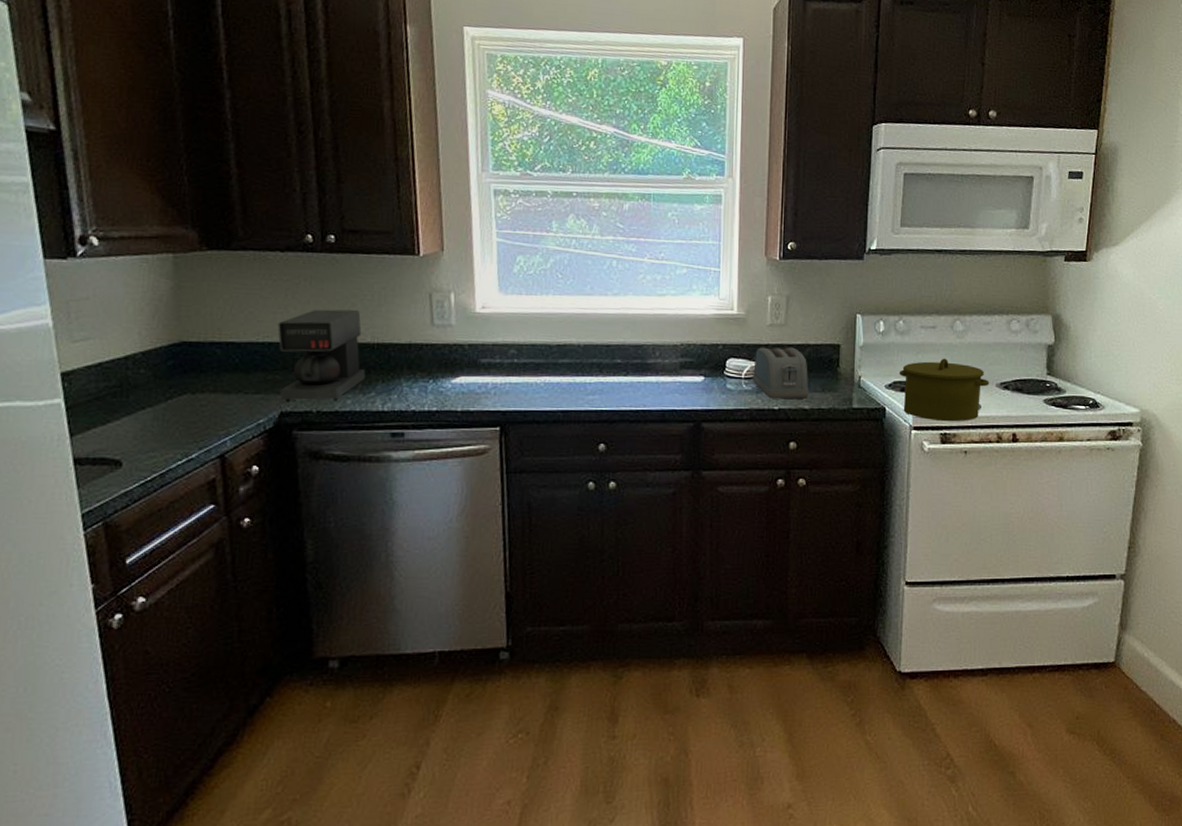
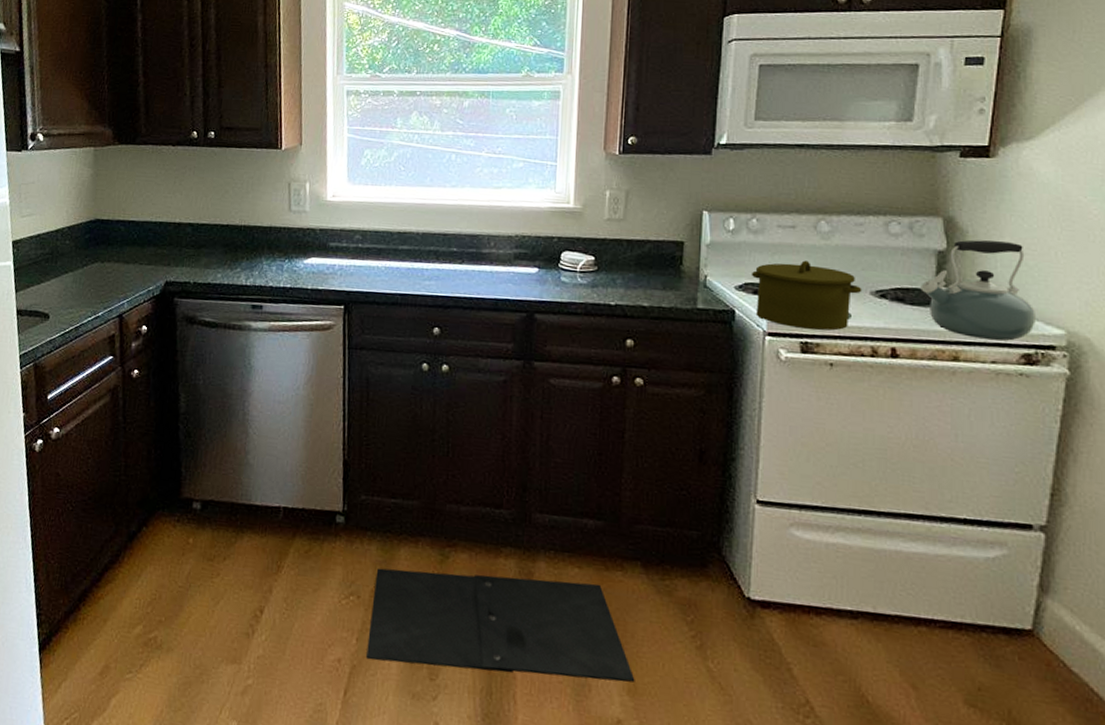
coffee maker: present [277,309,366,403] -> none [166,195,234,275]
door mat: none [538,680,803,796] -> present [366,568,635,683]
toaster: present [752,347,809,399] -> none [587,241,649,296]
kettle: none [1035,334,1120,422] -> present [920,239,1037,342]

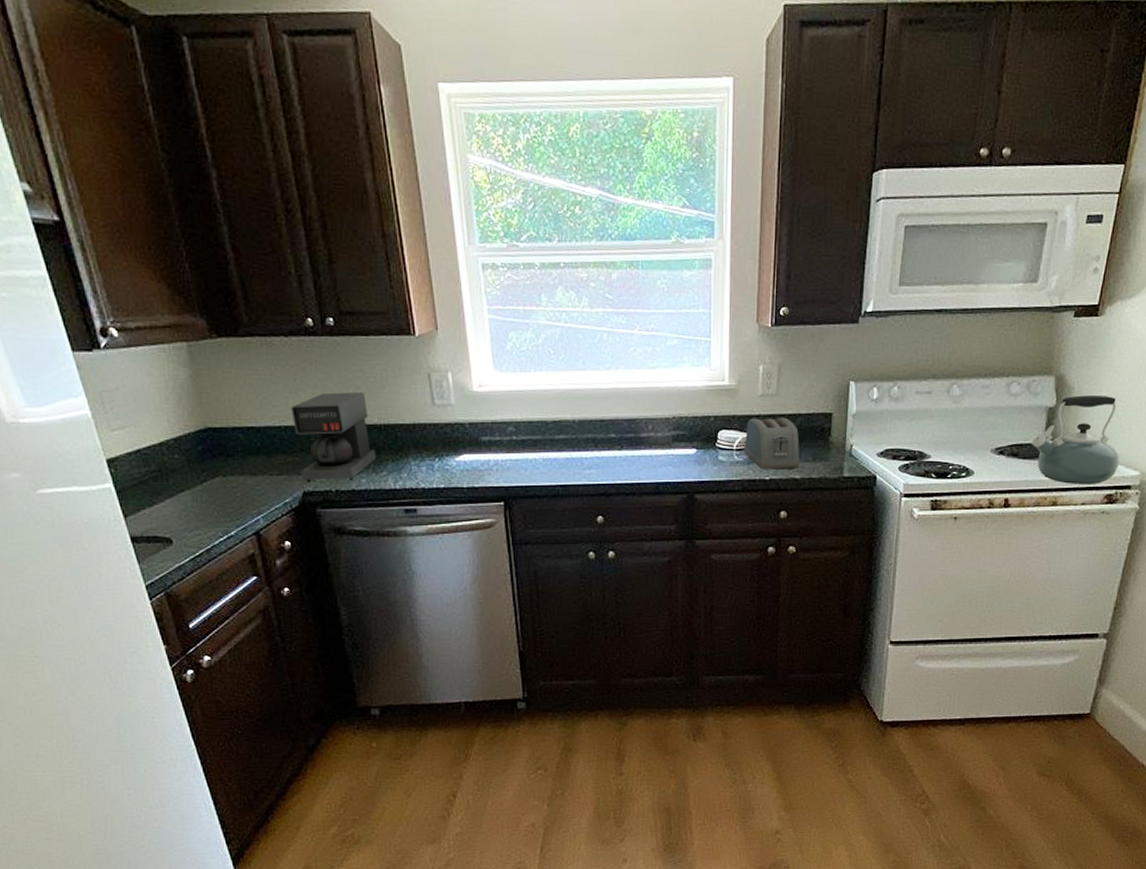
coffee maker: none [166,195,234,275] -> present [291,391,377,483]
door mat: present [366,568,635,683] -> none [558,728,790,820]
toaster: none [587,241,649,296] -> present [743,417,800,470]
cooking pot: present [751,260,862,331] -> none [891,424,985,489]

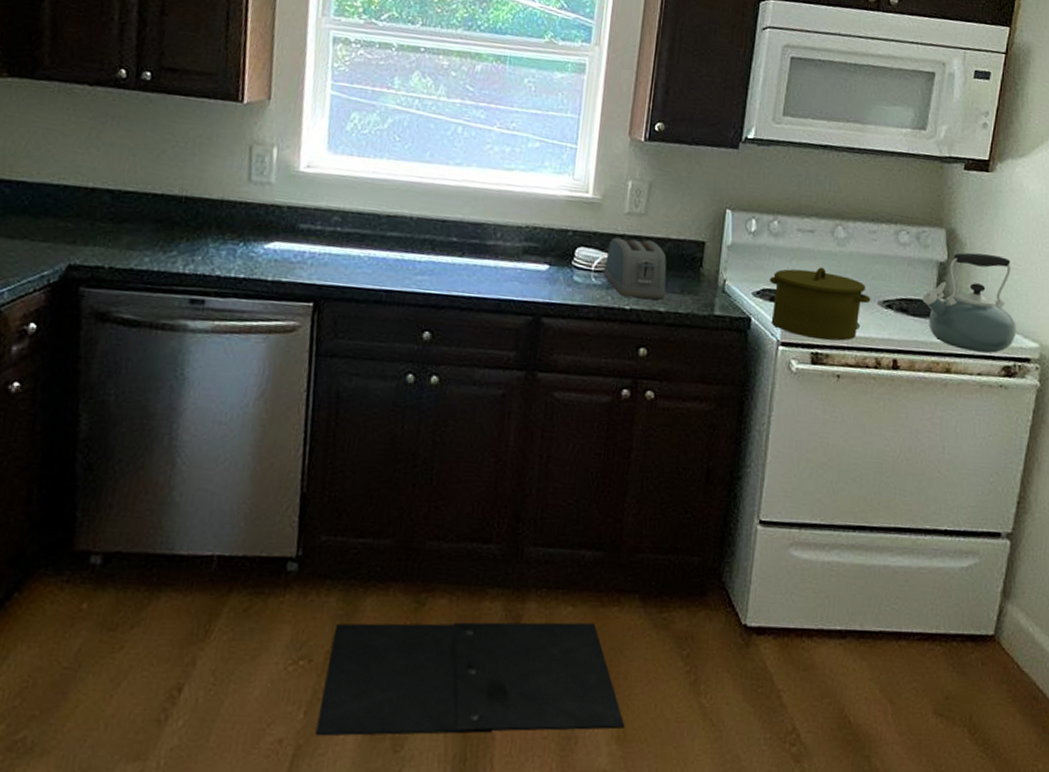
coffee maker: present [291,391,377,483] -> none [70,153,170,258]
door mat: none [558,728,790,820] -> present [315,622,625,737]
cooking pot: none [891,424,985,489] -> present [769,267,871,342]

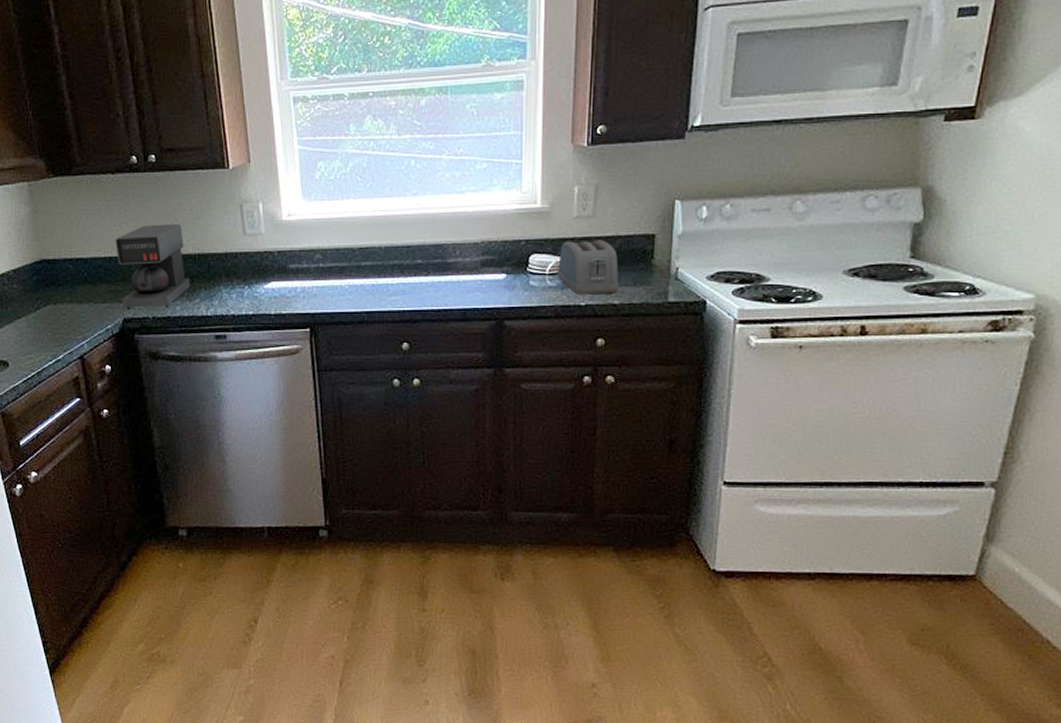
coffee maker: none [70,153,170,258] -> present [115,223,191,310]
door mat: present [315,622,625,737] -> none [358,570,608,654]
cooking pot: present [769,267,871,342] -> none [723,244,835,315]
kettle: present [922,252,1017,354] -> none [894,208,1008,310]

